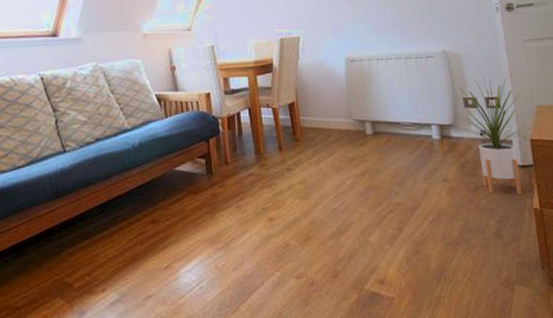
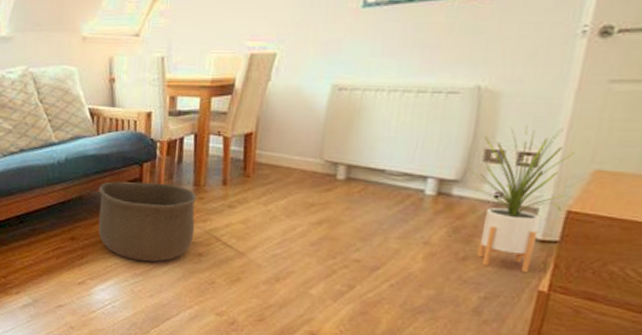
basket: none [173,155,264,235] -> present [98,181,196,262]

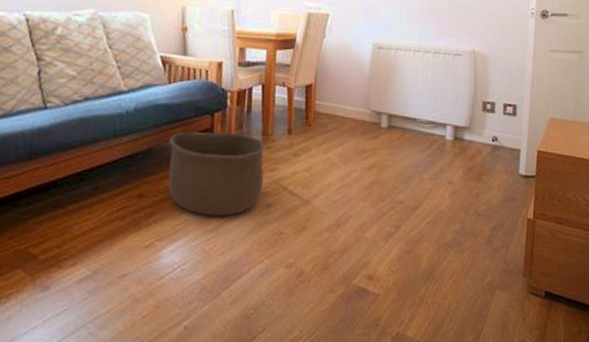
house plant: present [468,125,583,273] -> none [473,82,544,204]

